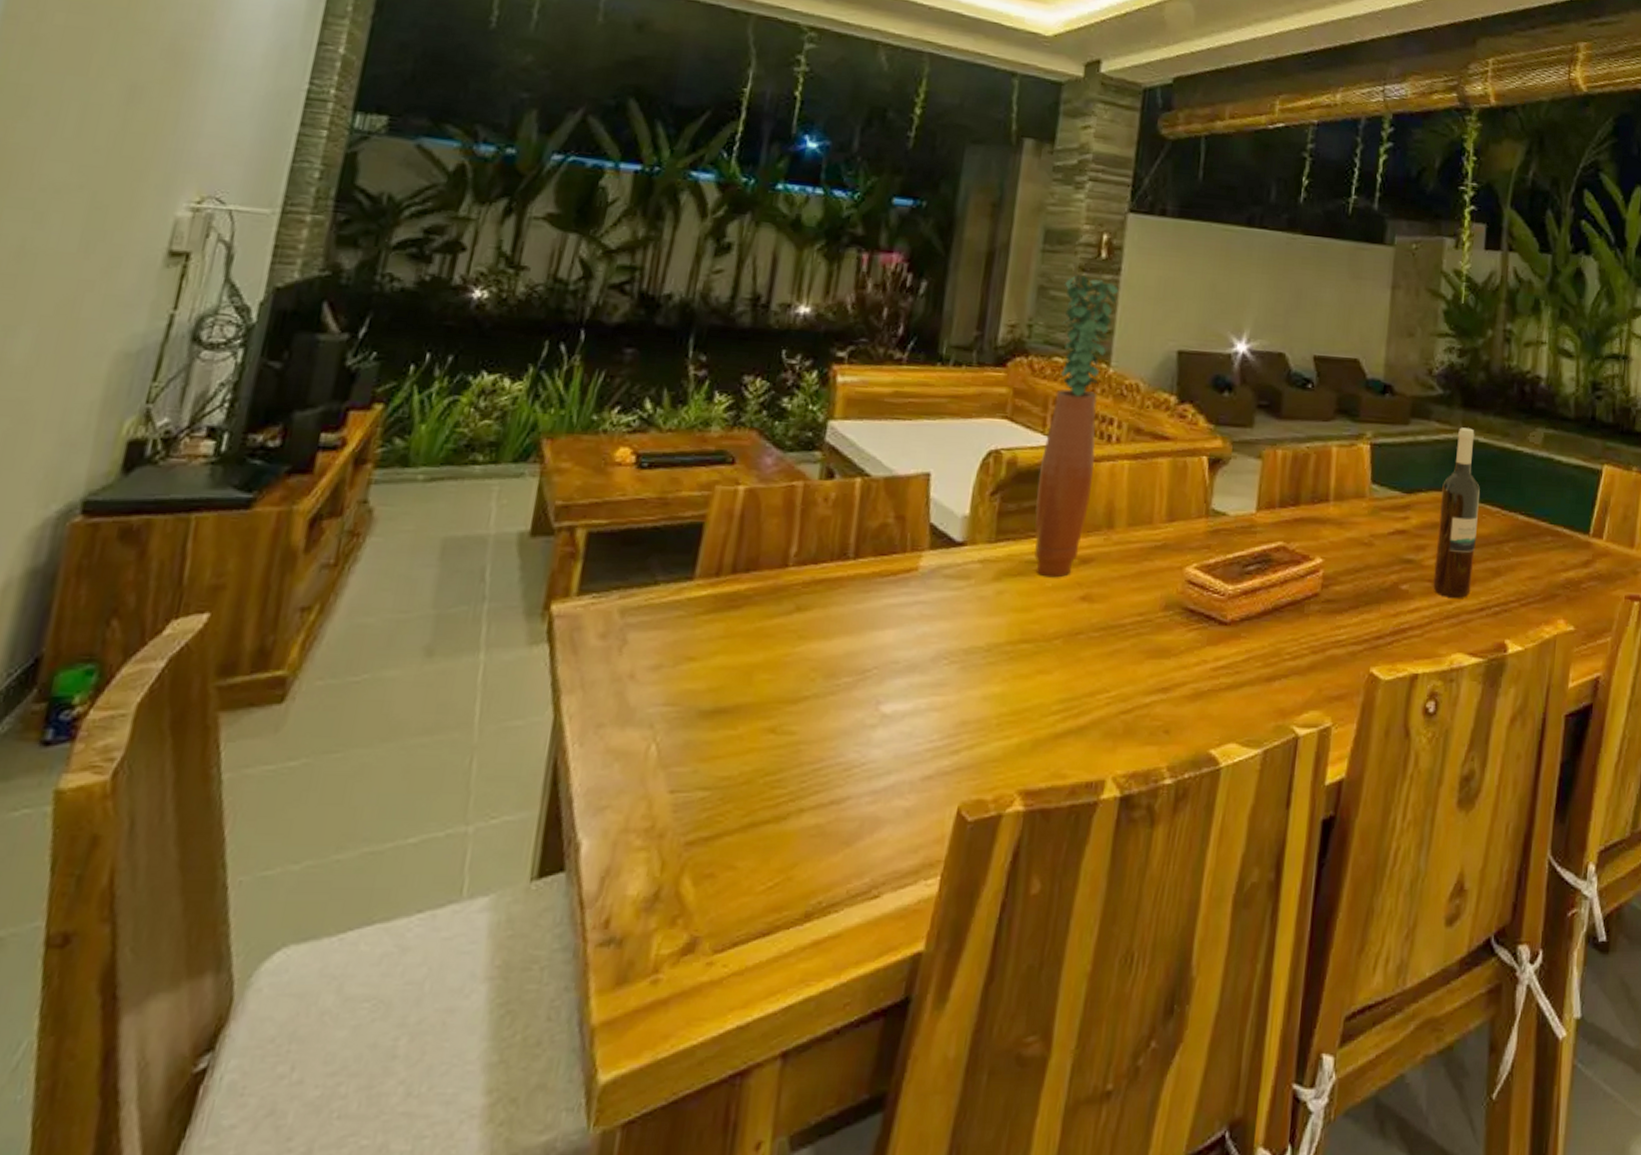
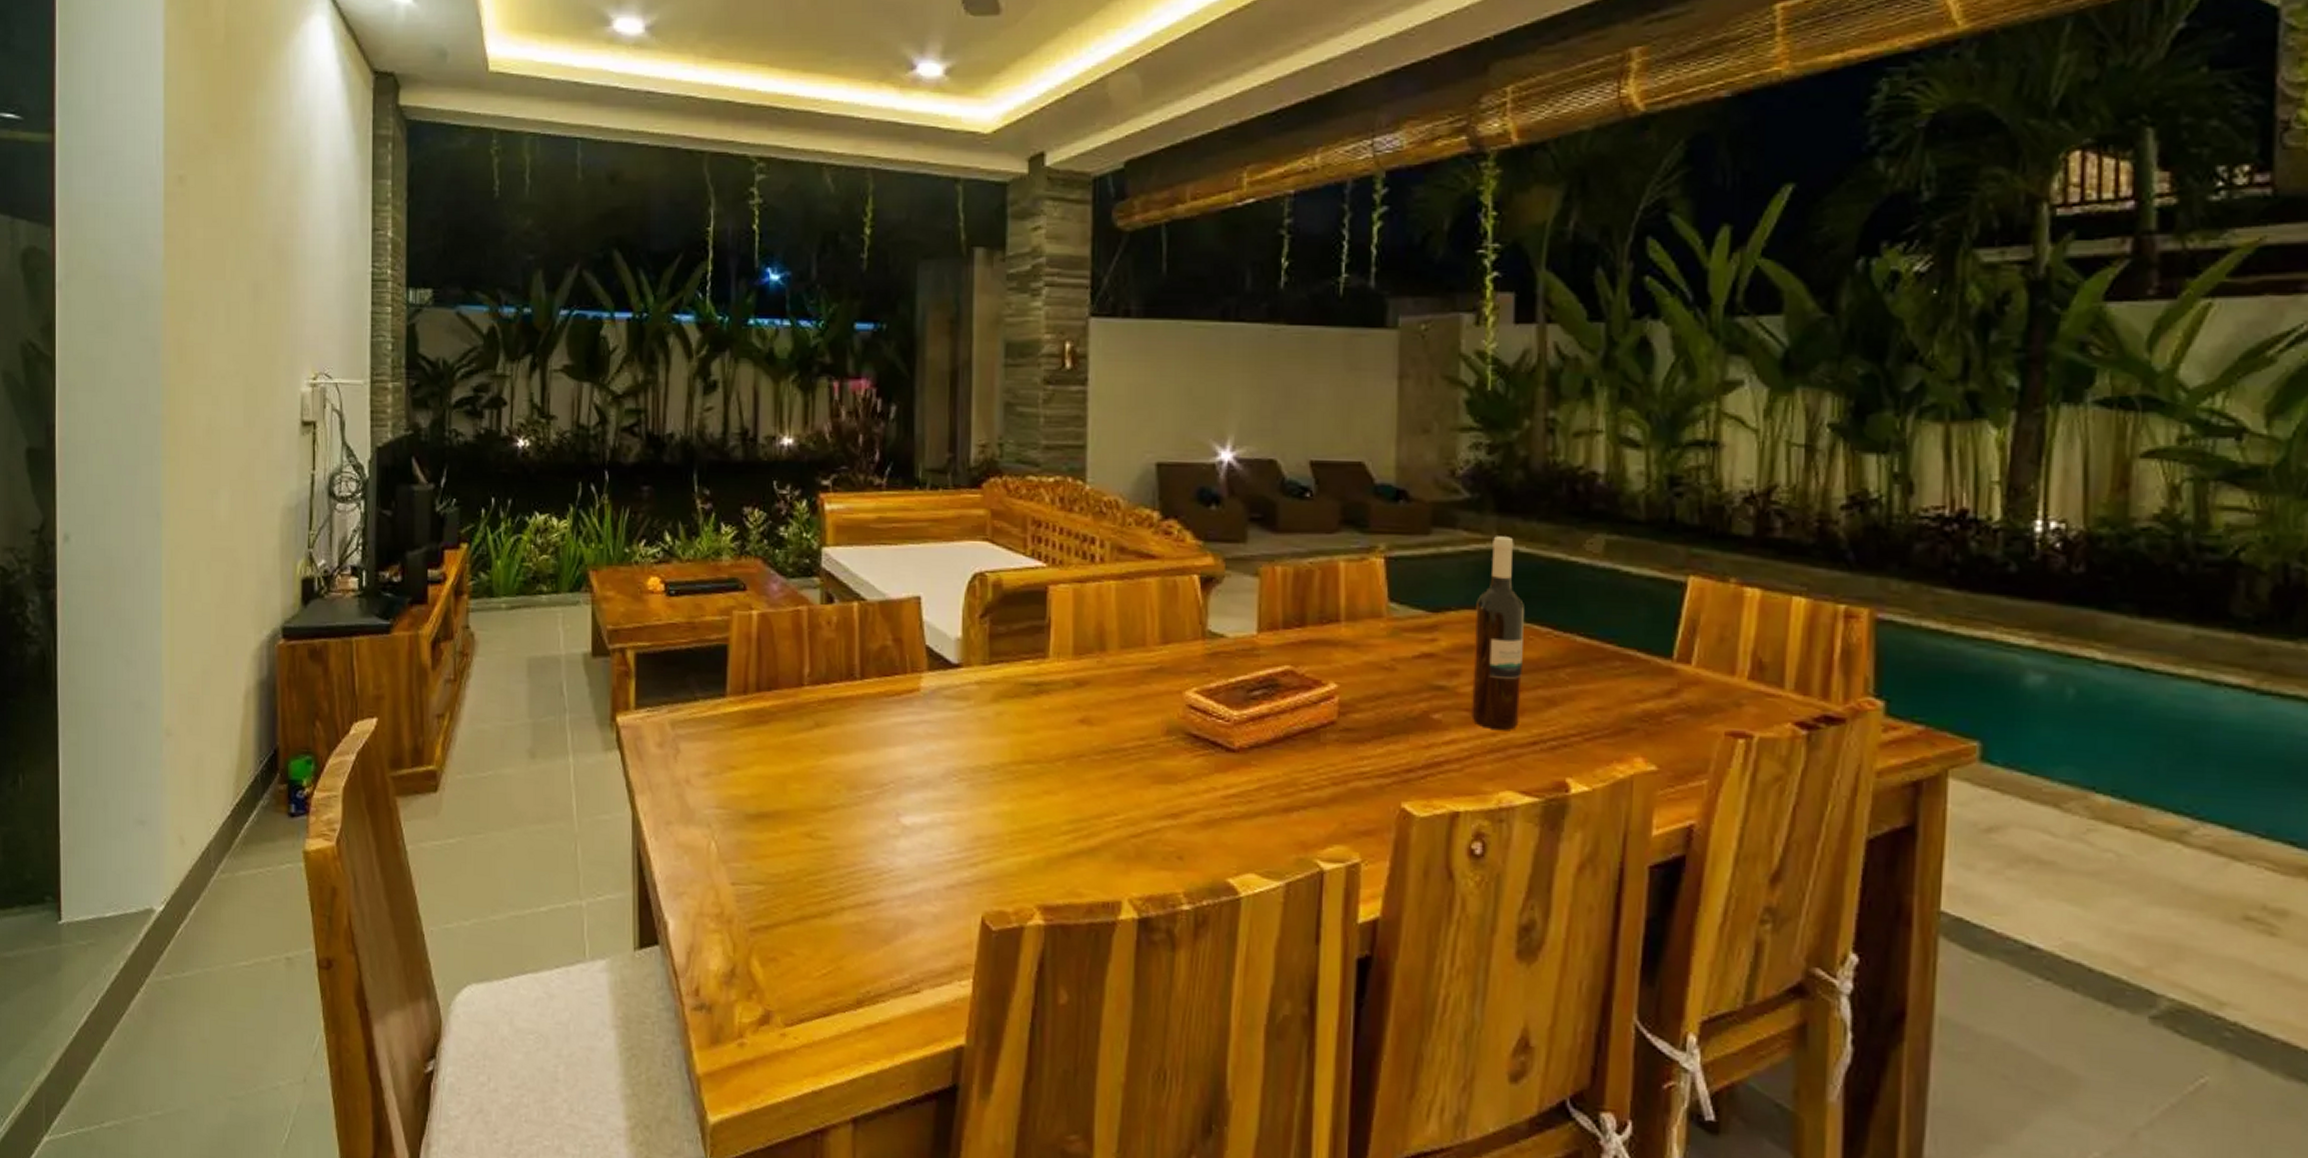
vase: present [1034,262,1119,578] -> none [1025,375,1087,700]

